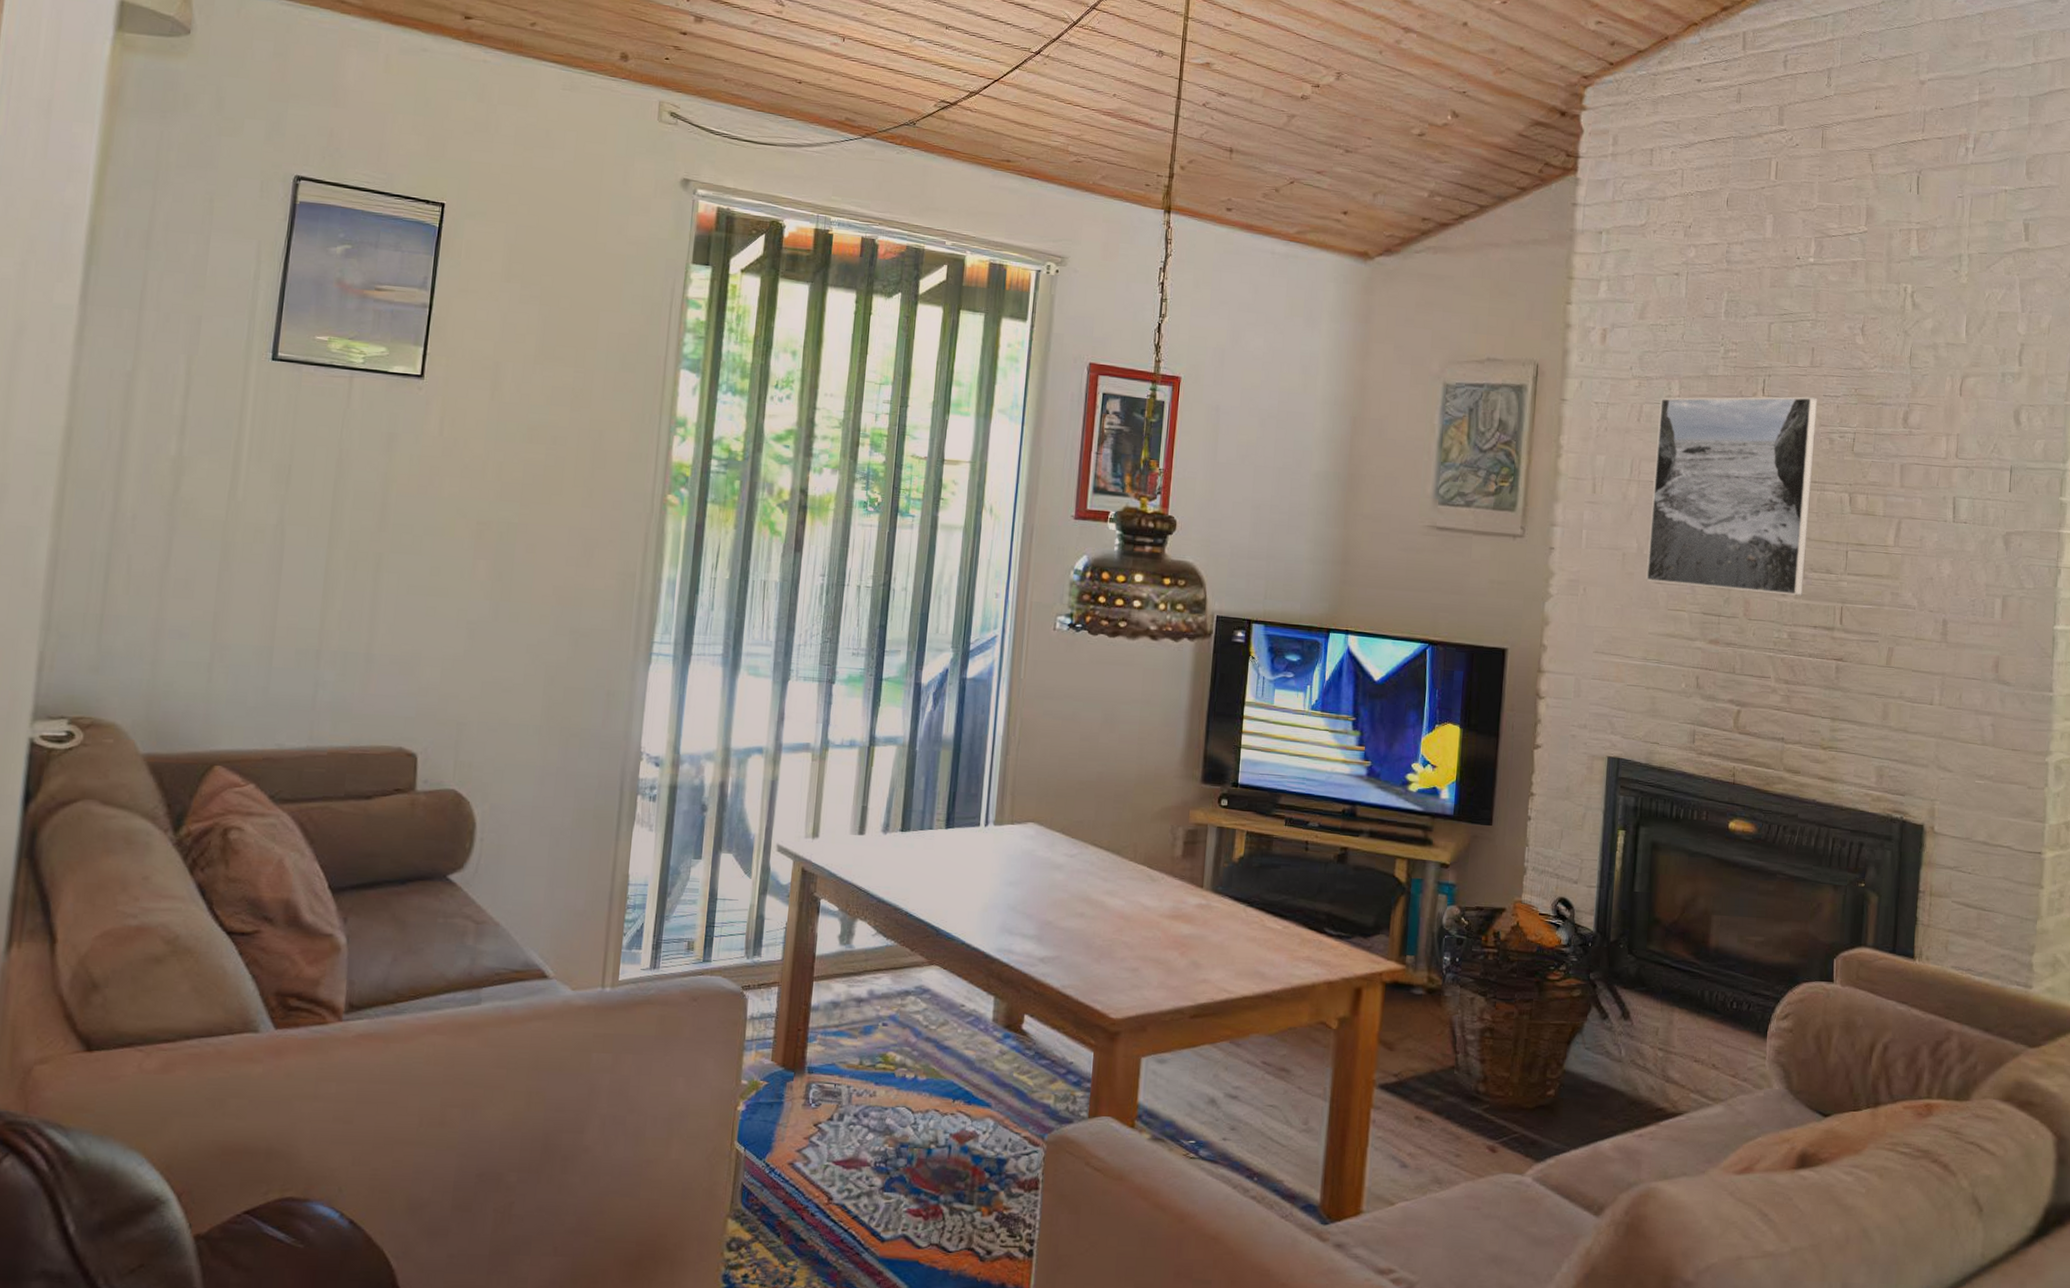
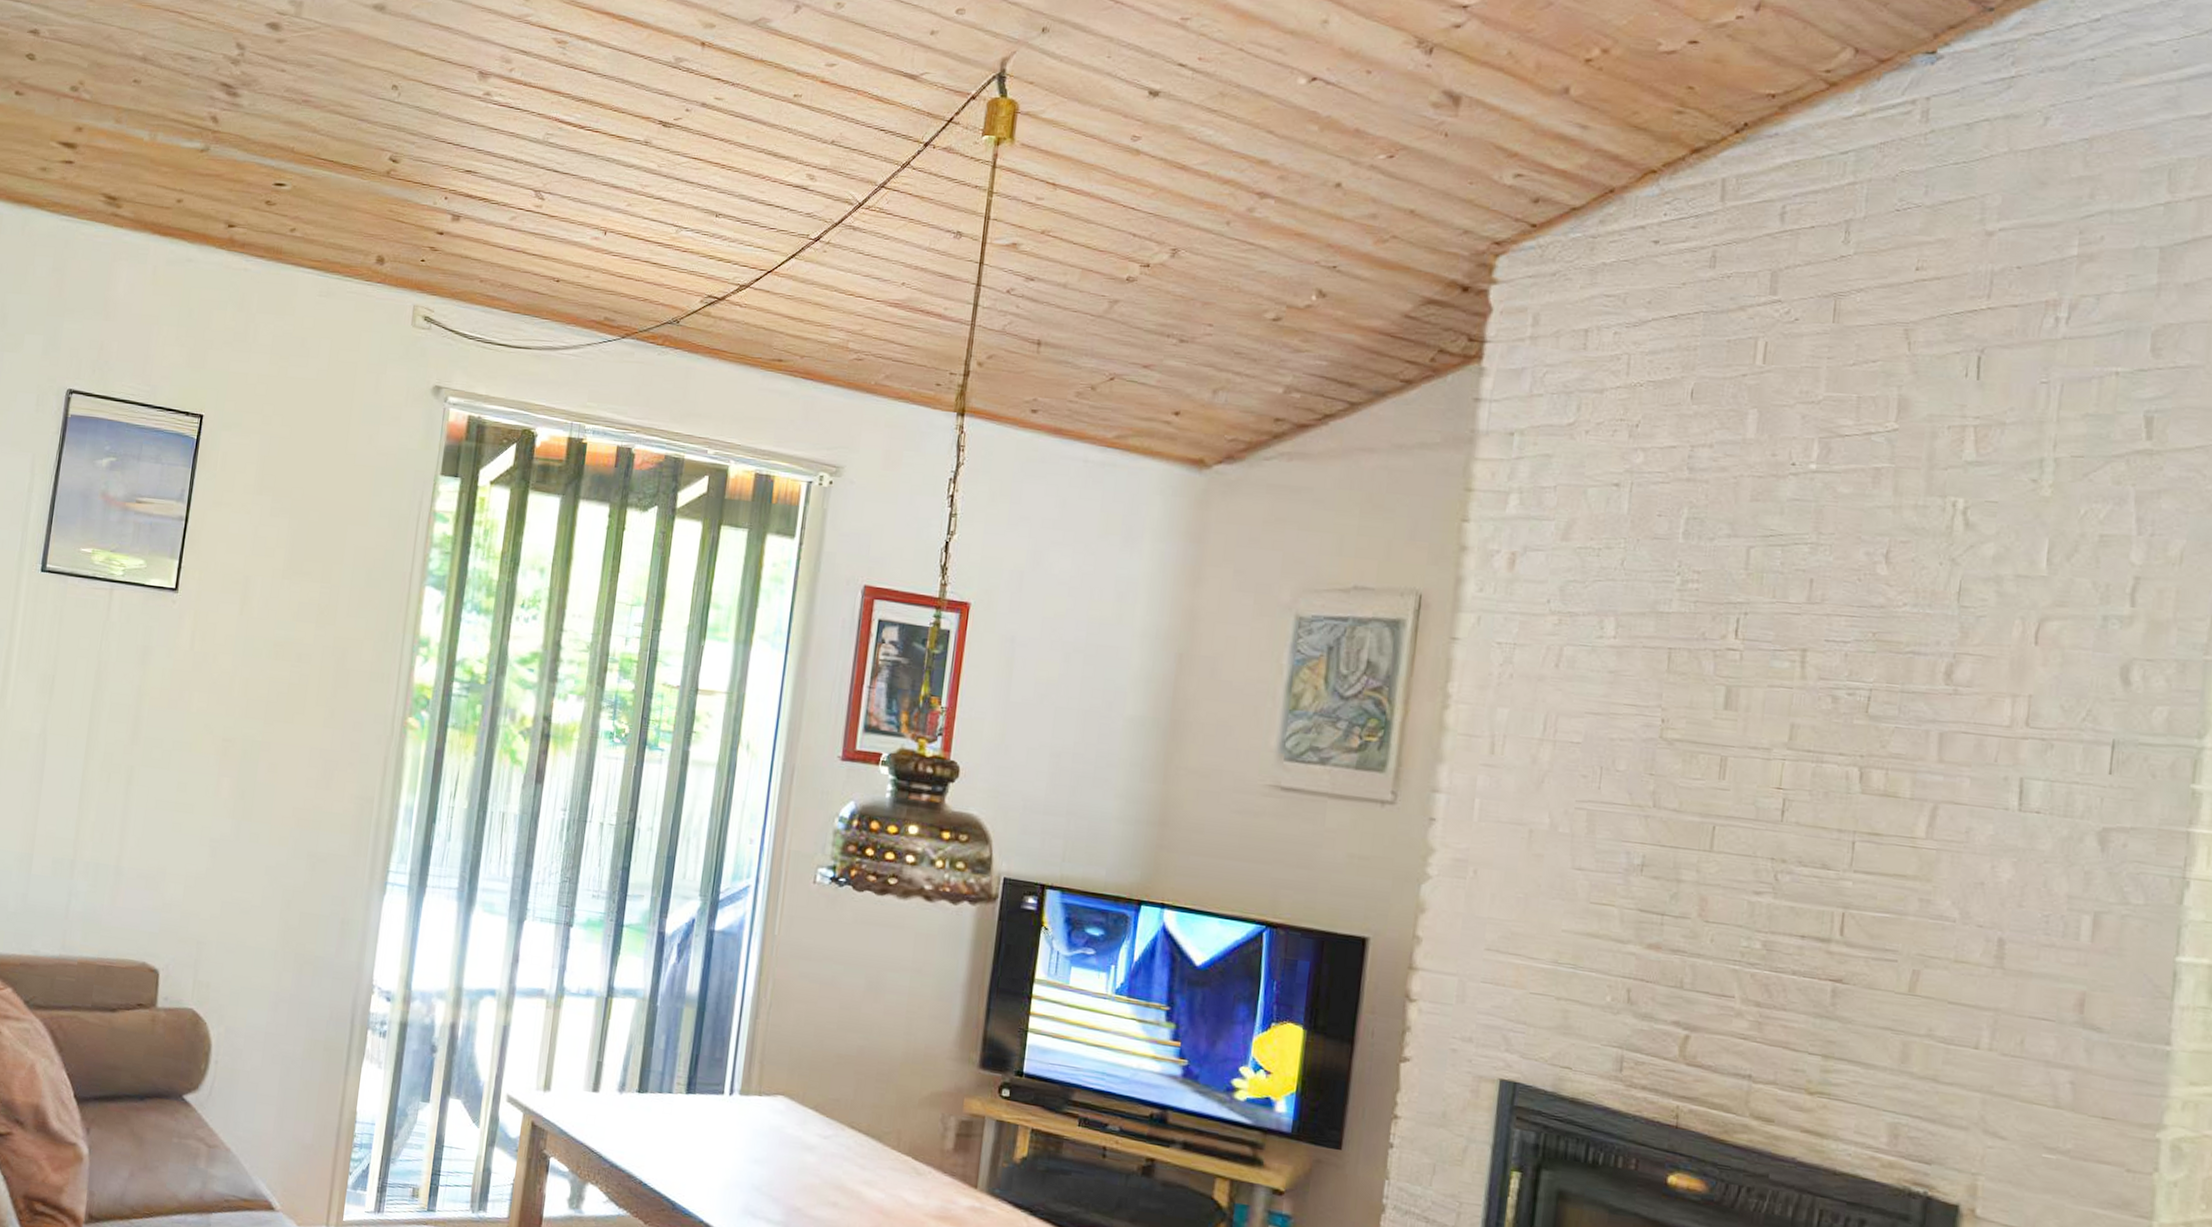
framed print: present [1645,396,1818,596] -> none [1559,638,1817,896]

